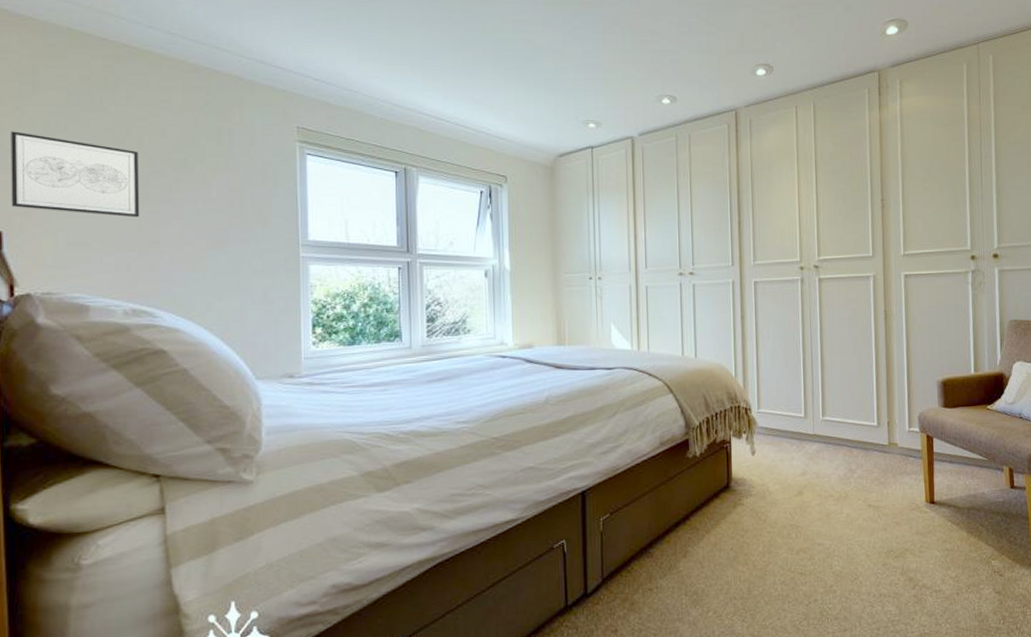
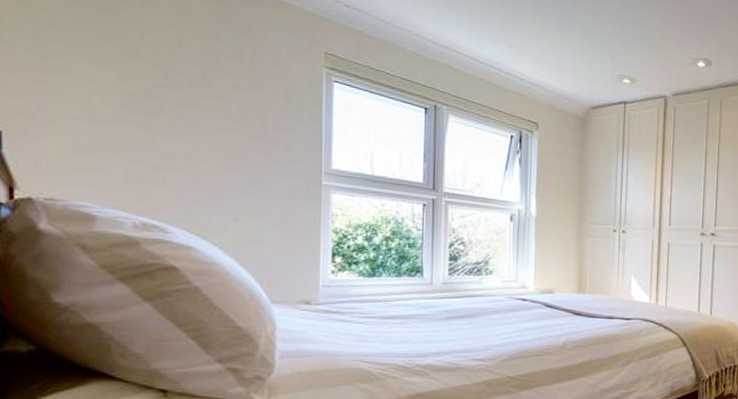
wall art: present [11,131,140,218] -> none [11,26,154,130]

